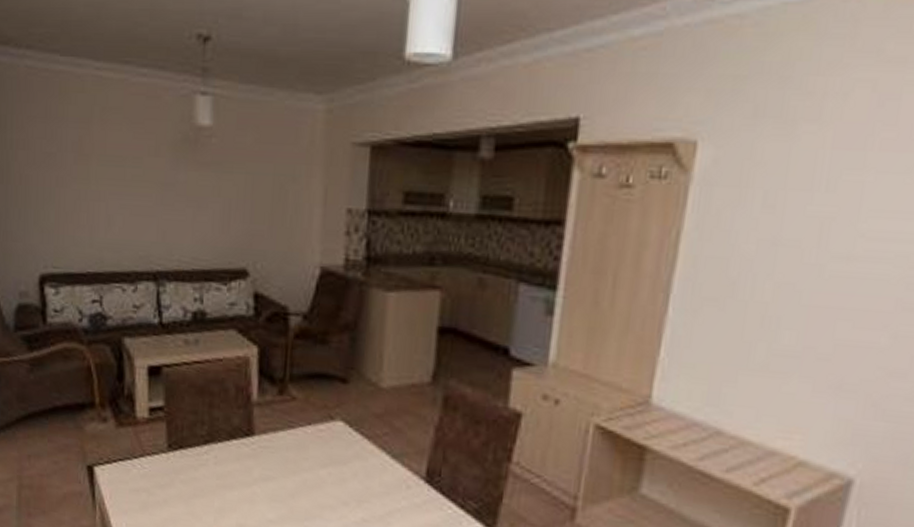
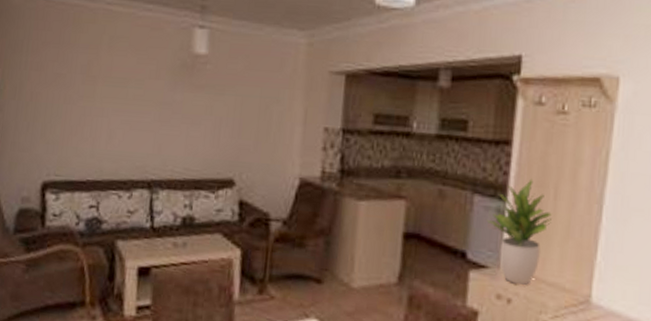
potted plant: none [533,264,609,384] -> present [486,178,552,285]

